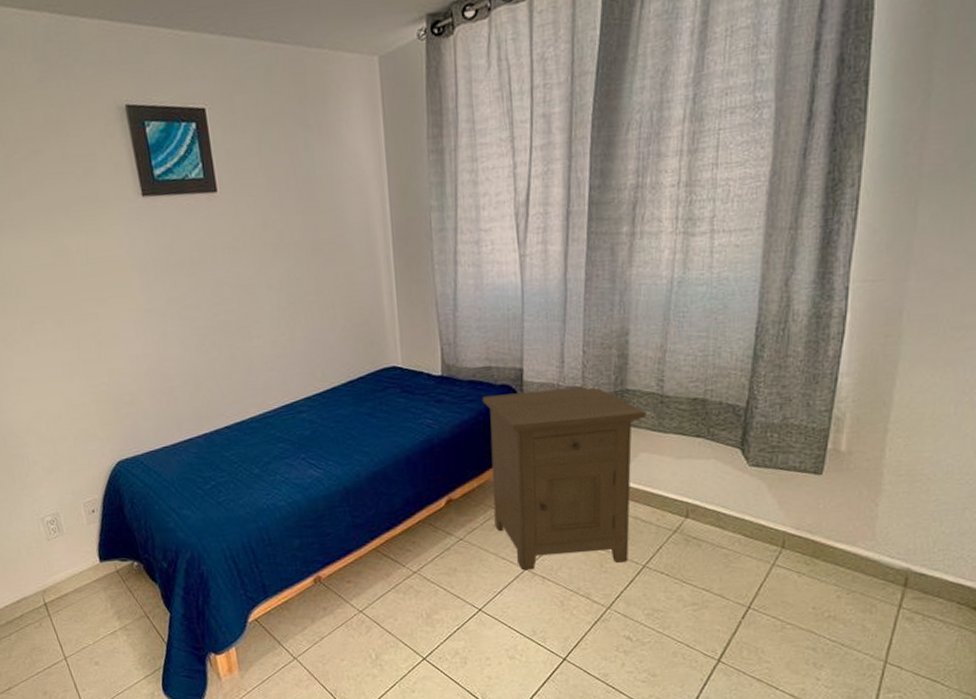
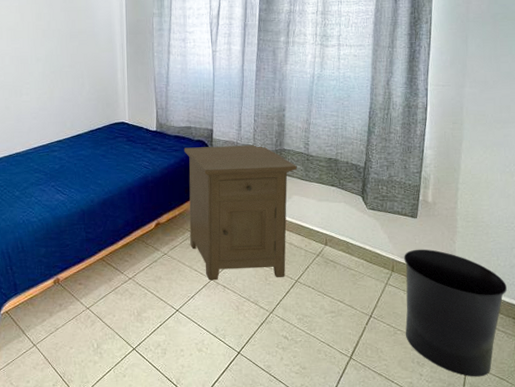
waste bin: none [799,516,951,680] -> present [404,249,507,377]

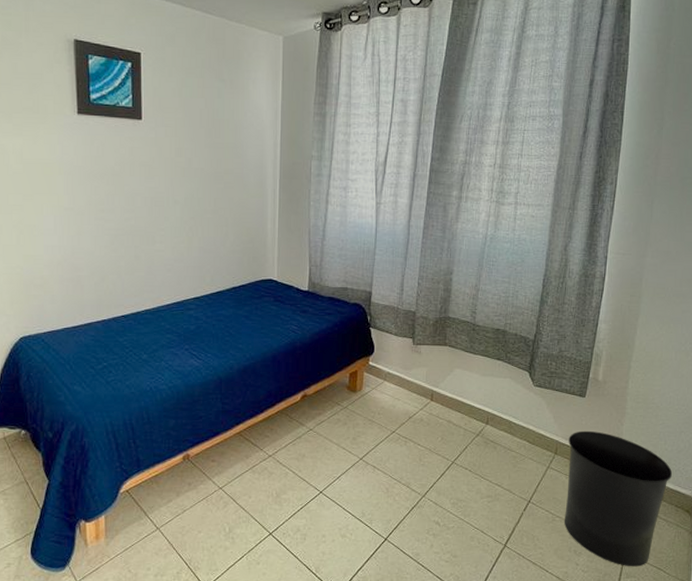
nightstand: present [183,145,297,281] -> none [338,311,462,460]

